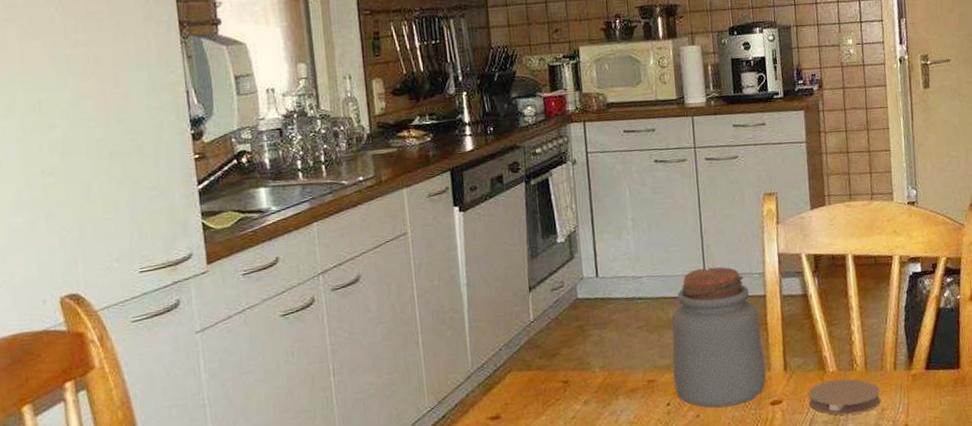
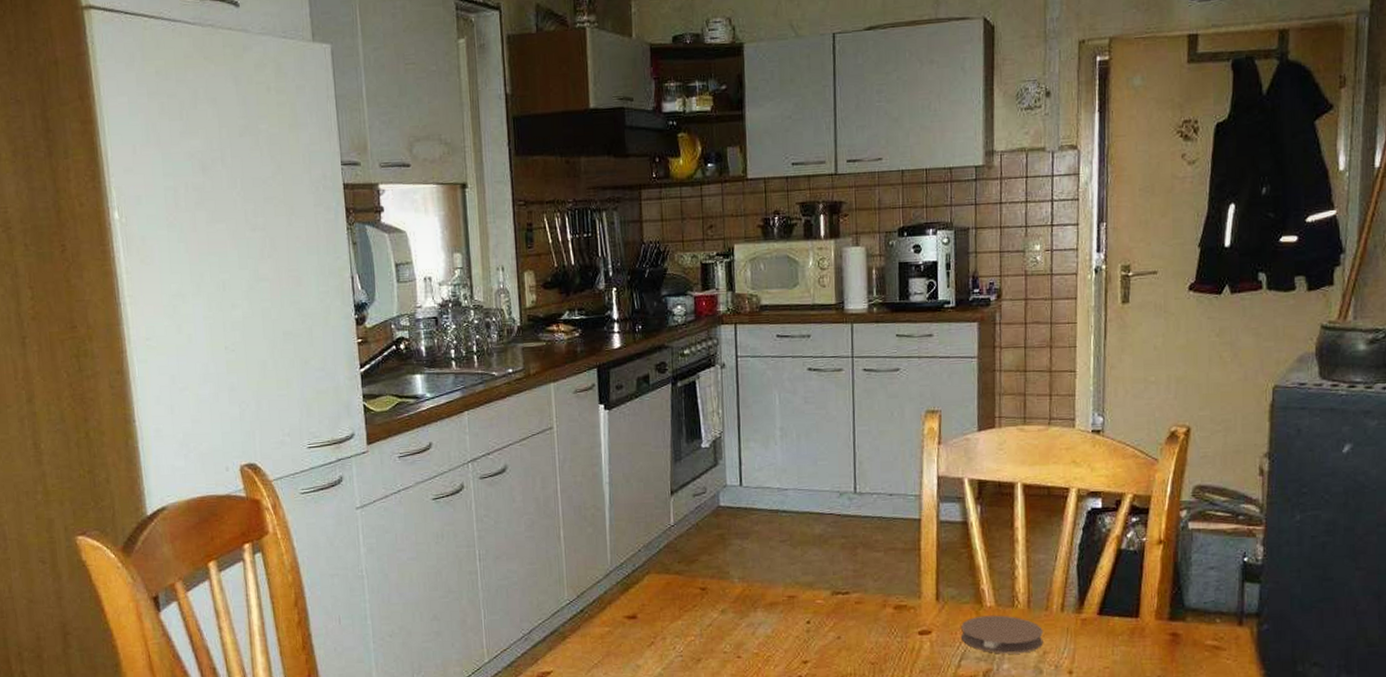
jar: present [671,266,767,408] -> none [815,485,916,632]

